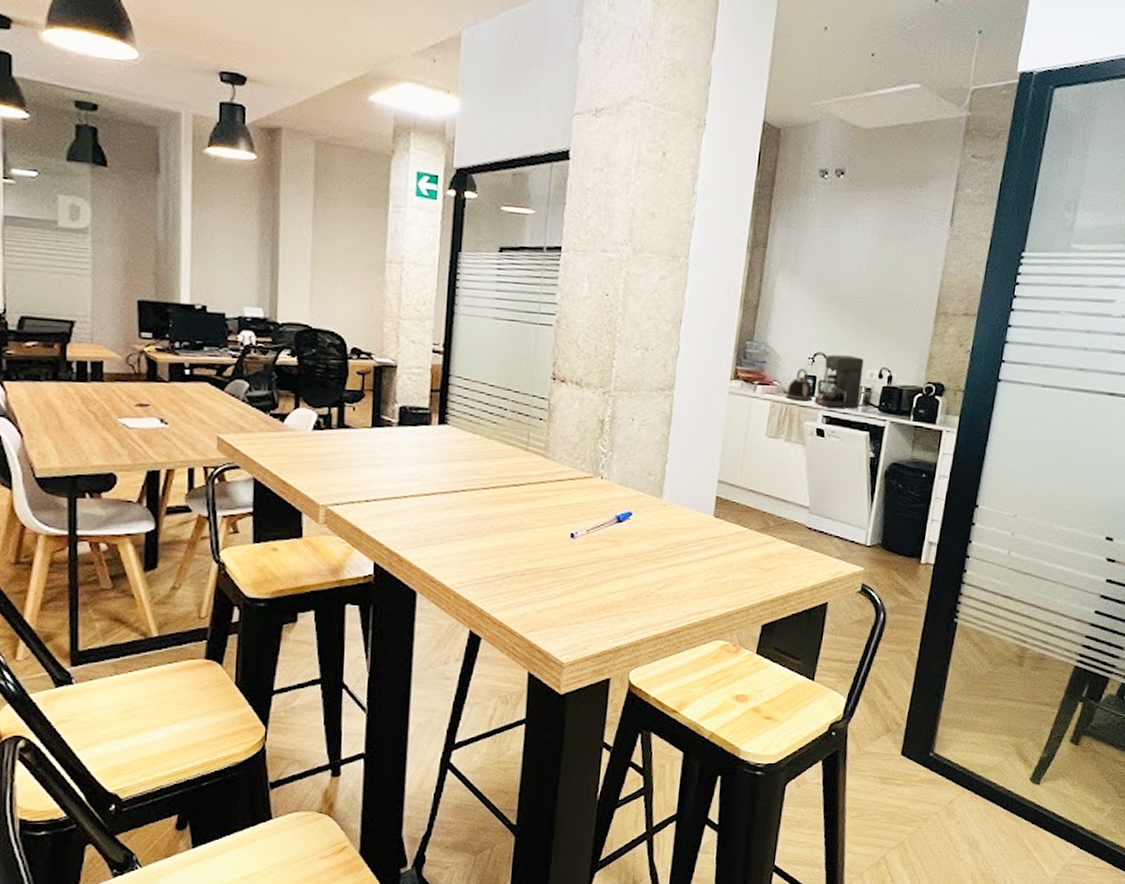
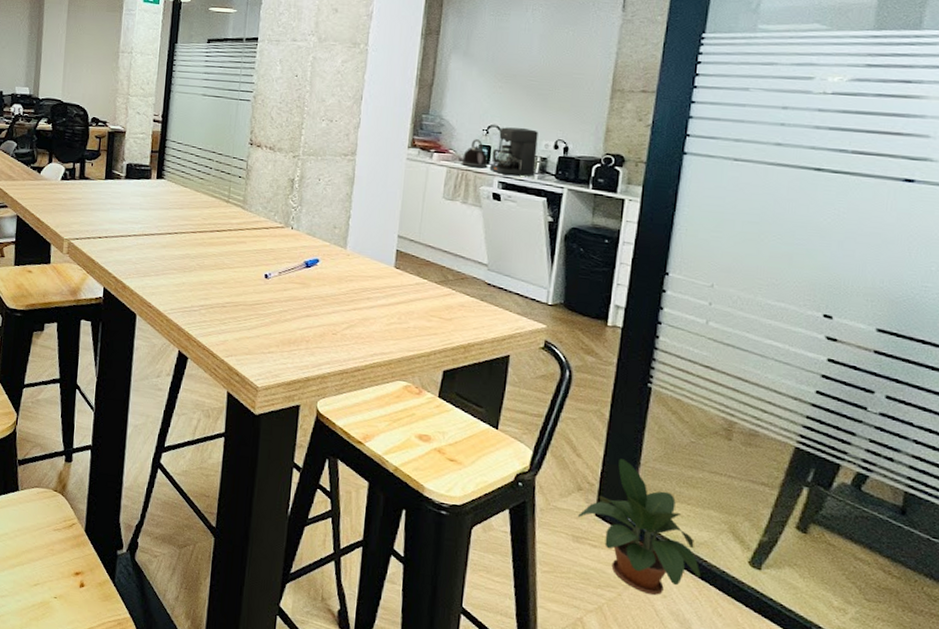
potted plant: none [886,696,990,822] -> present [578,459,701,595]

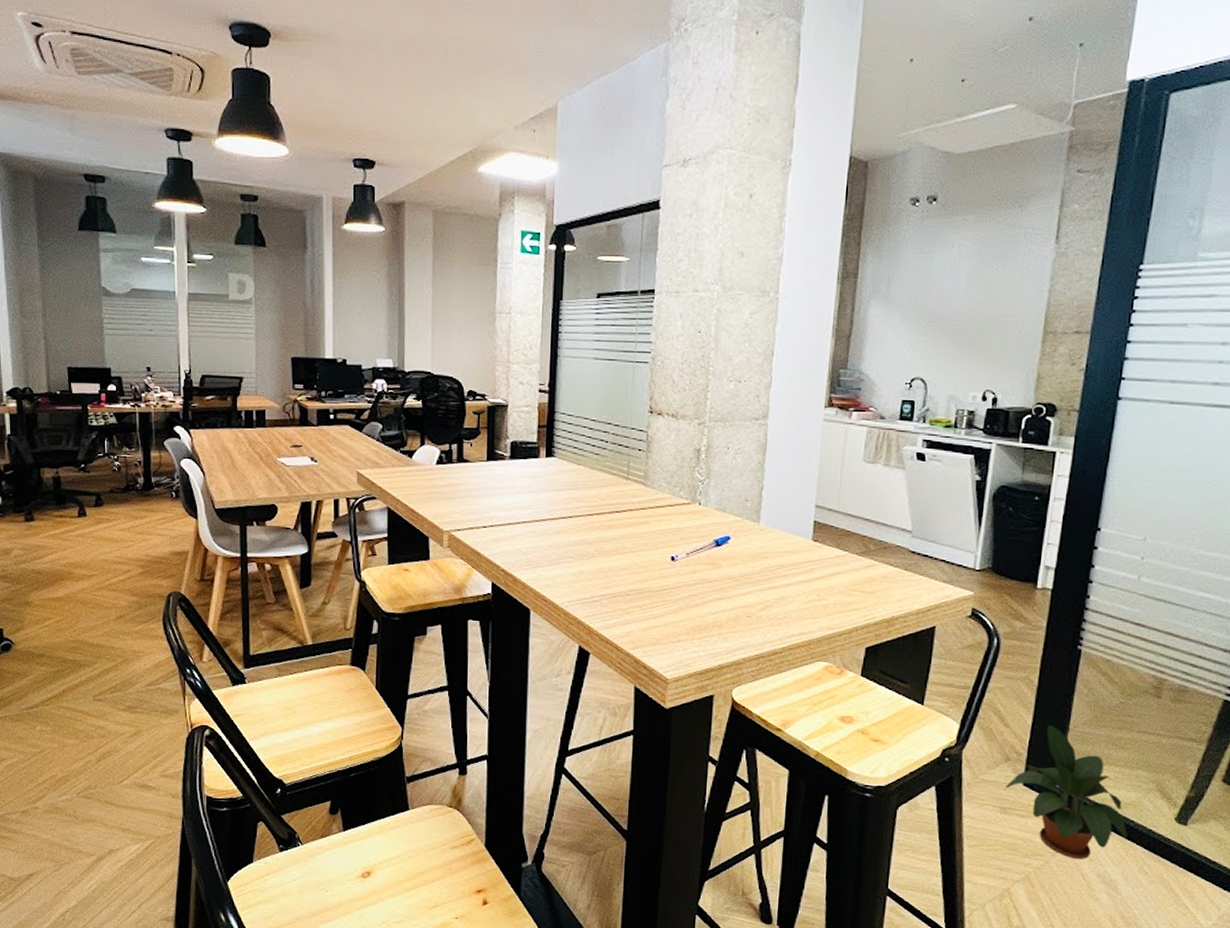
kettle: present [461,139,488,169] -> none [882,394,912,426]
coffee maker: present [489,127,539,177] -> none [913,378,965,432]

